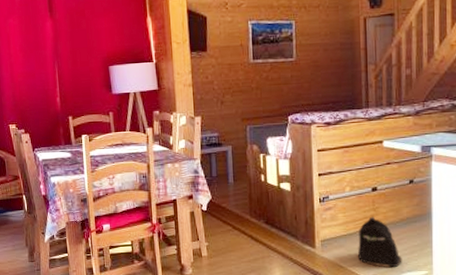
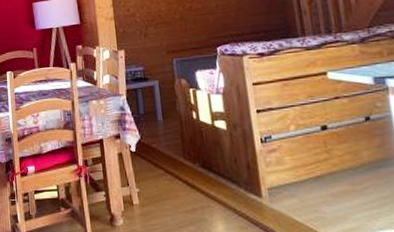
backpack: present [358,216,402,268] -> none [311,160,371,225]

